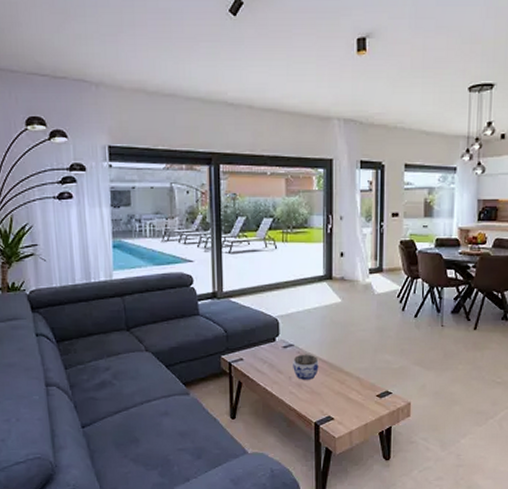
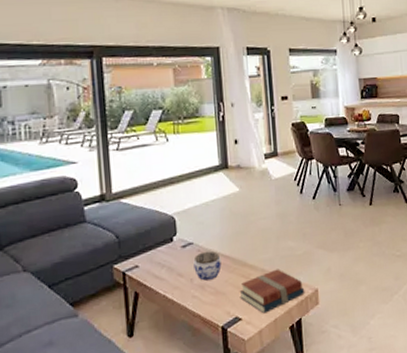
books: none [333,379,398,417] -> present [239,269,305,314]

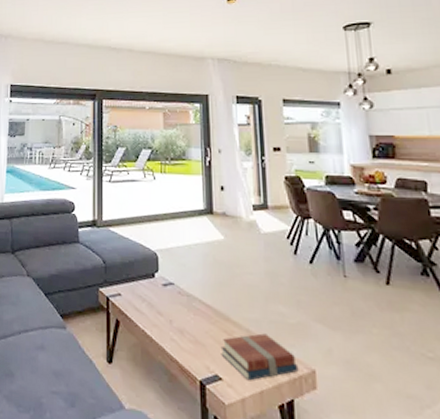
jar: present [193,251,222,281] -> none [174,295,202,327]

